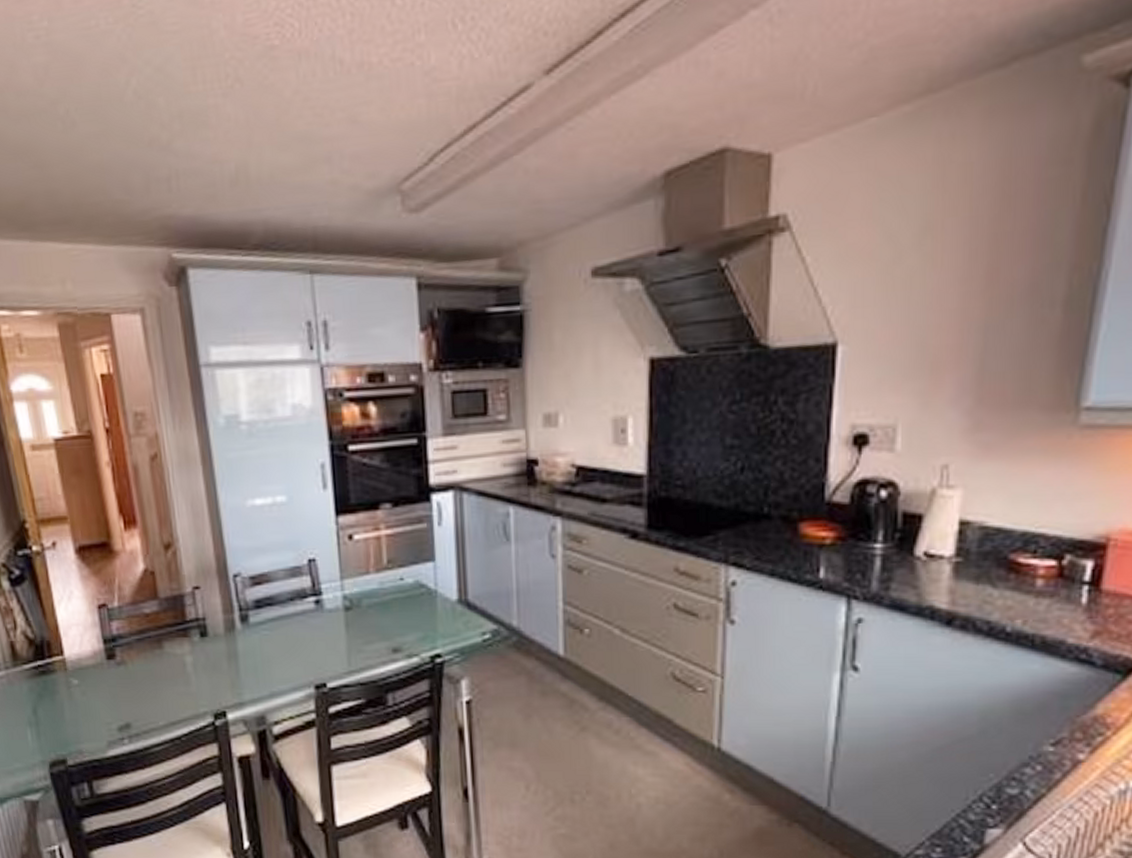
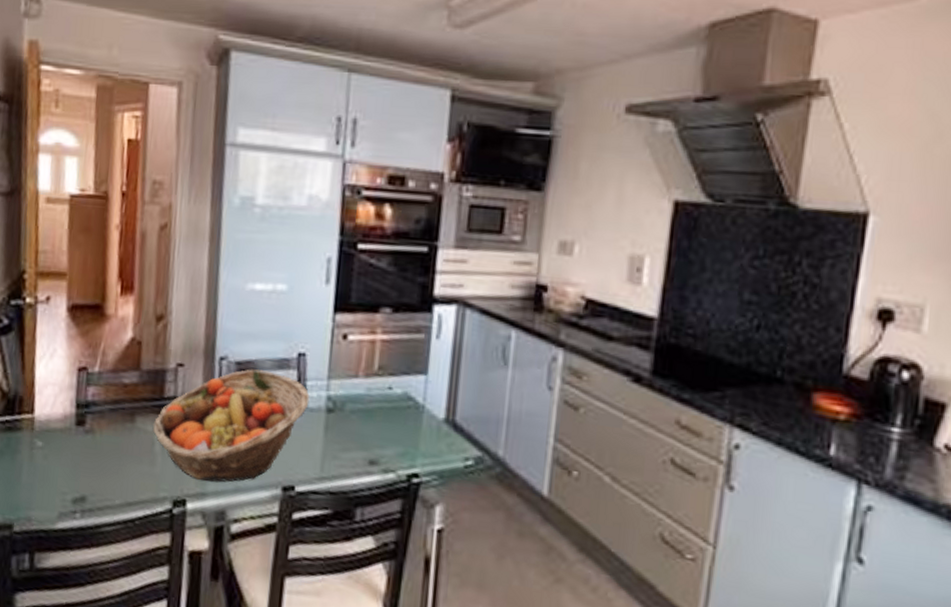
fruit basket: none [181,581,327,691] -> present [152,369,310,482]

